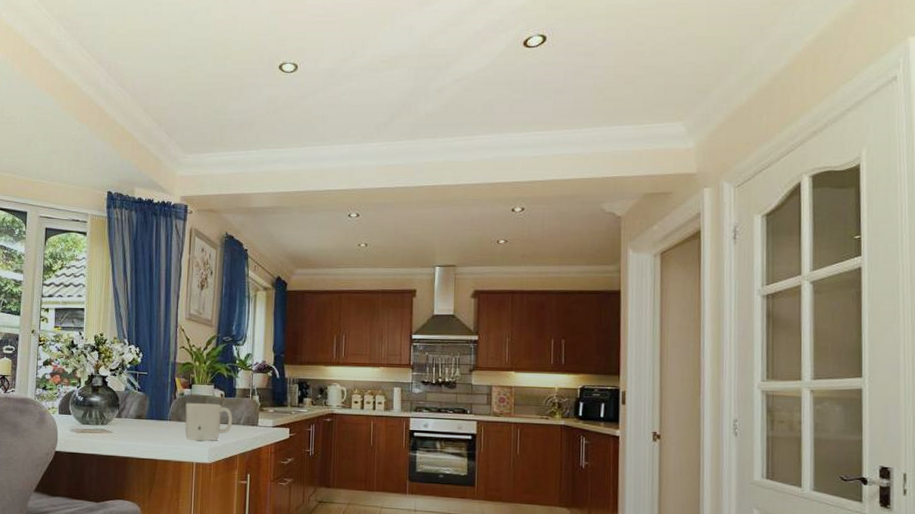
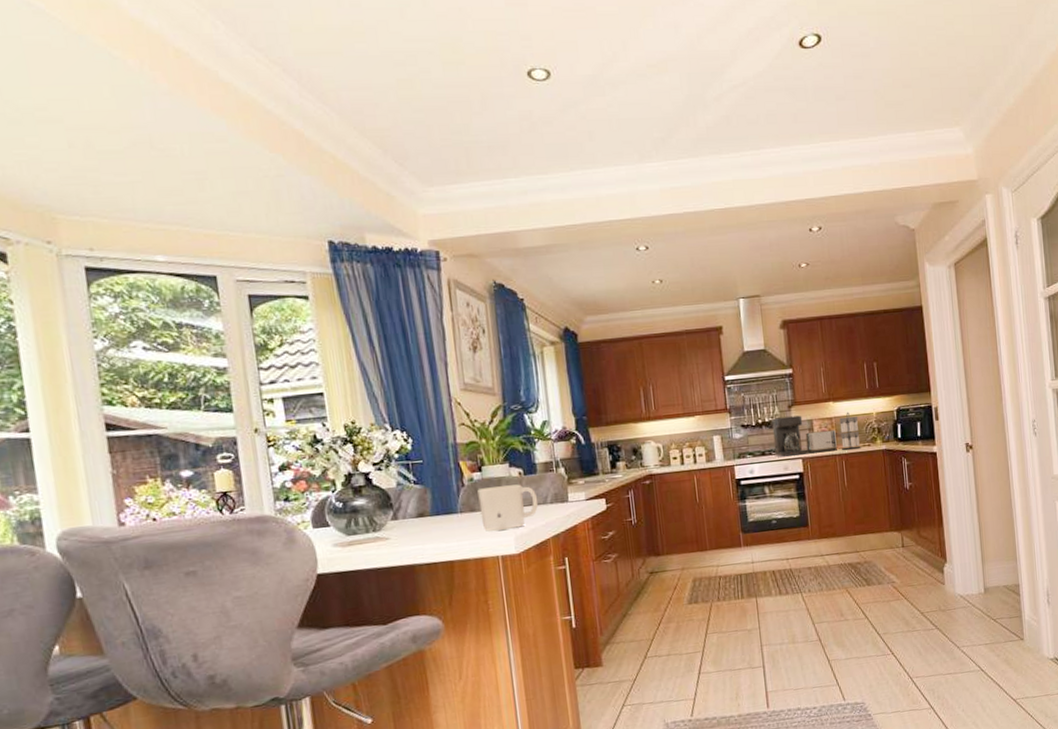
coffee maker: none [449,379,484,417] -> present [771,415,808,457]
toaster: none [482,397,516,419] -> present [805,429,838,454]
spice rack: none [518,383,539,421] -> present [839,412,861,451]

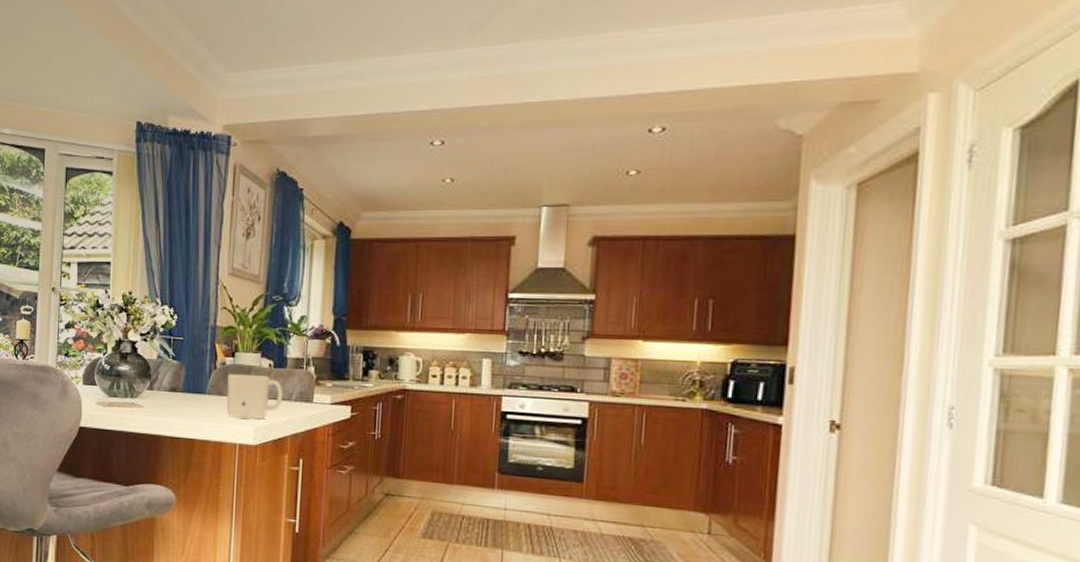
coffee maker: present [771,415,808,457] -> none [553,349,599,397]
toaster: present [805,429,838,454] -> none [597,372,643,400]
spice rack: present [839,412,861,451] -> none [645,355,675,403]

